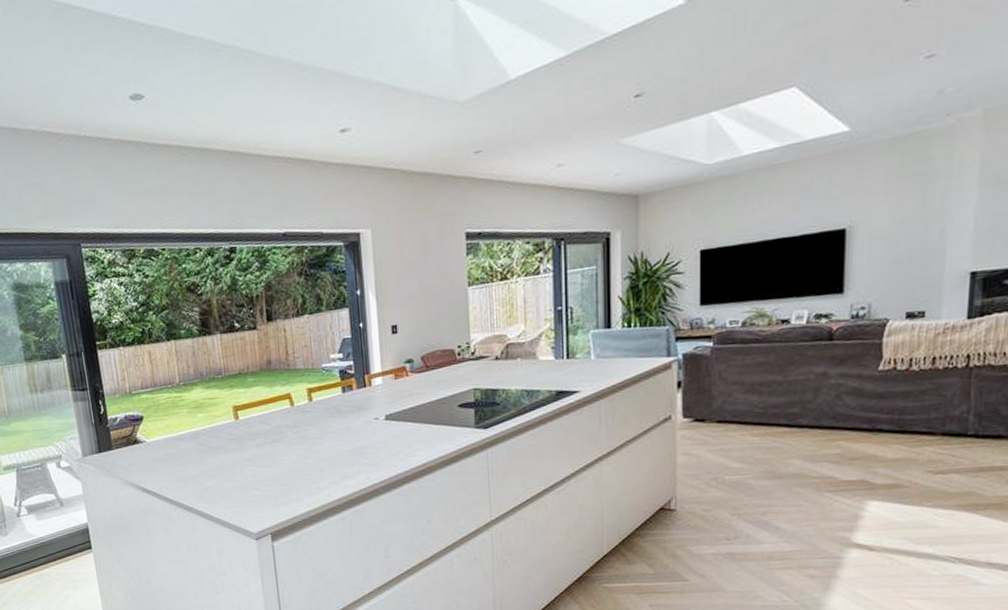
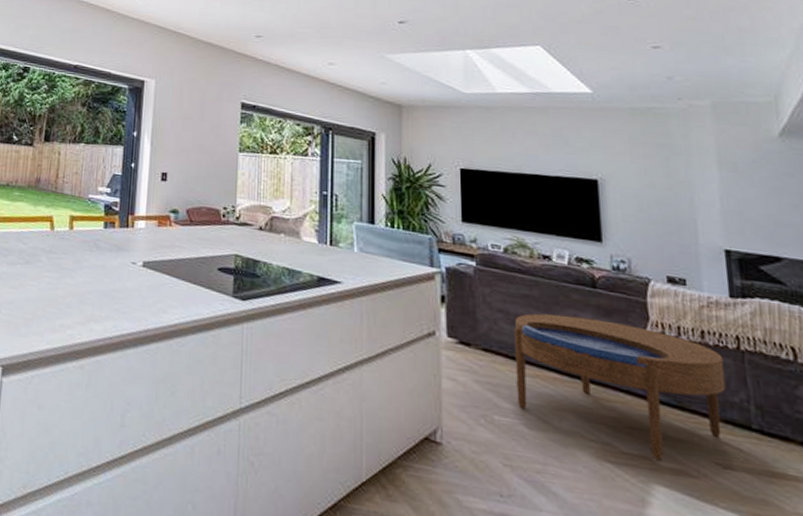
coffee table: none [747,367,951,481] -> present [514,313,726,461]

